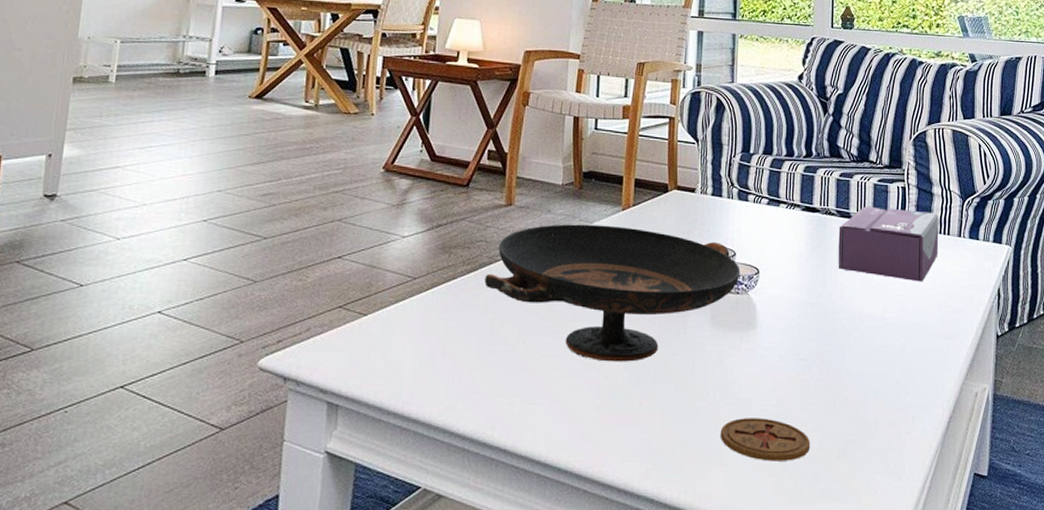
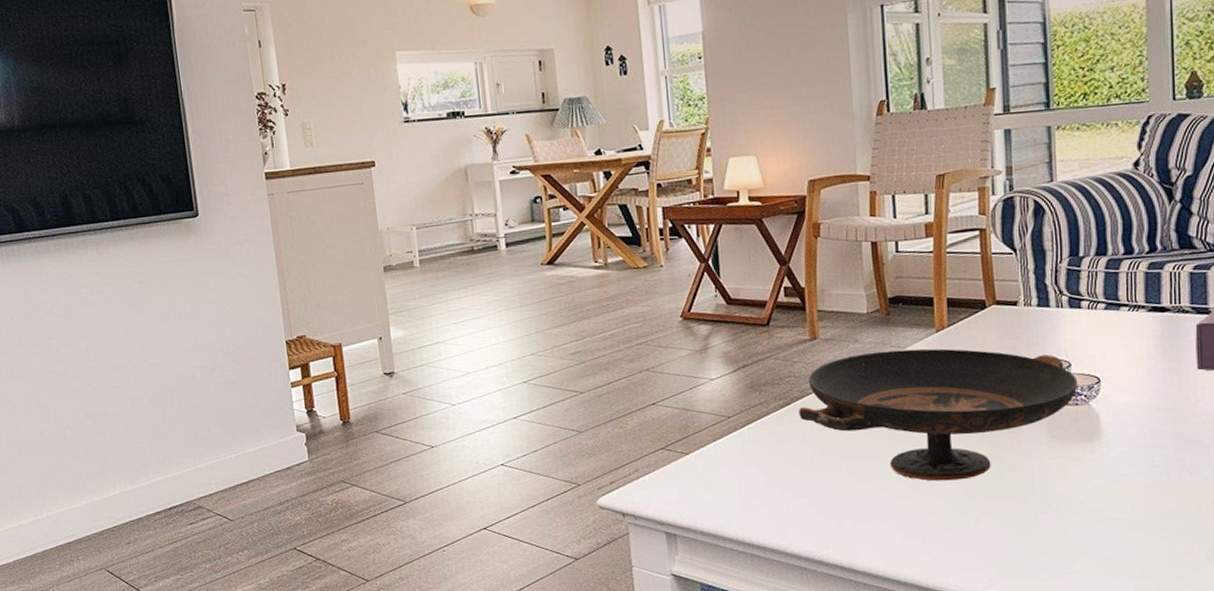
coaster: present [720,418,811,461] -> none [1068,525,1174,567]

